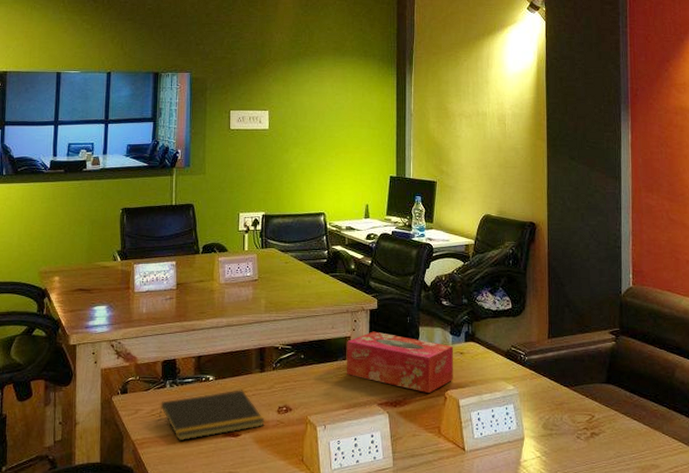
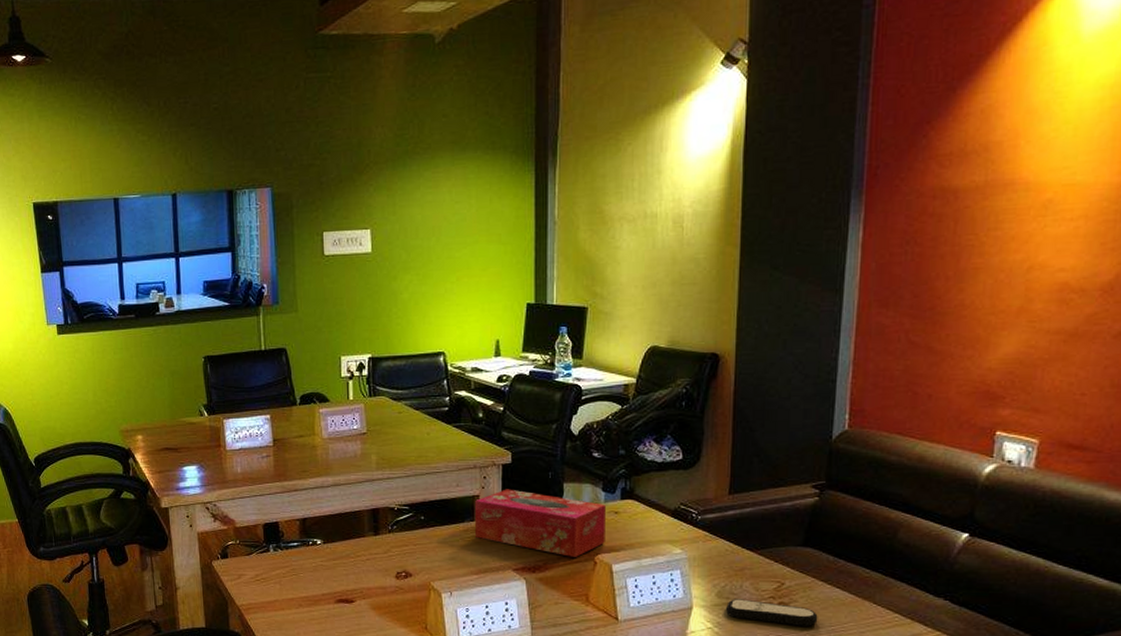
notepad: present [159,390,265,441] -> none [264,554,382,607]
remote control: none [551,430,622,454] -> present [726,599,818,626]

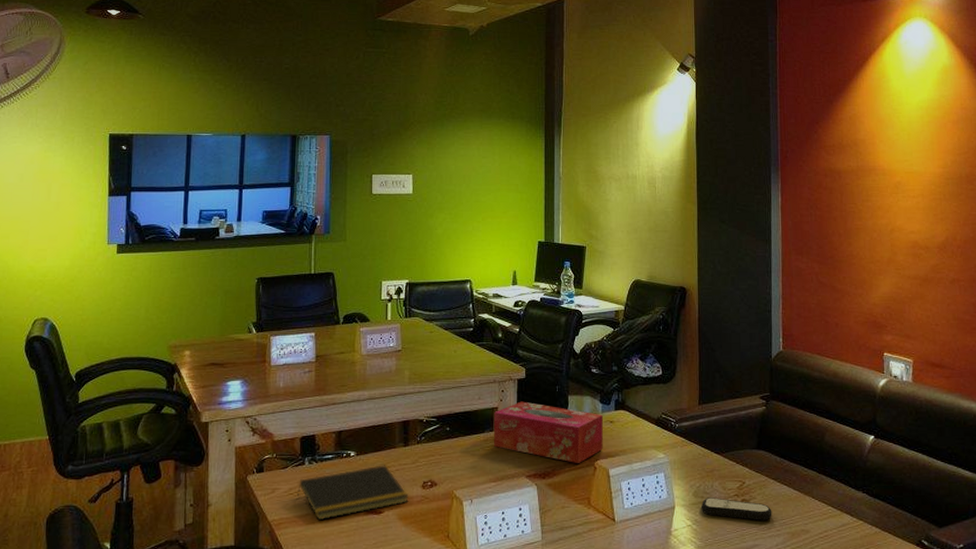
notepad: none [264,554,382,607] -> present [297,465,409,521]

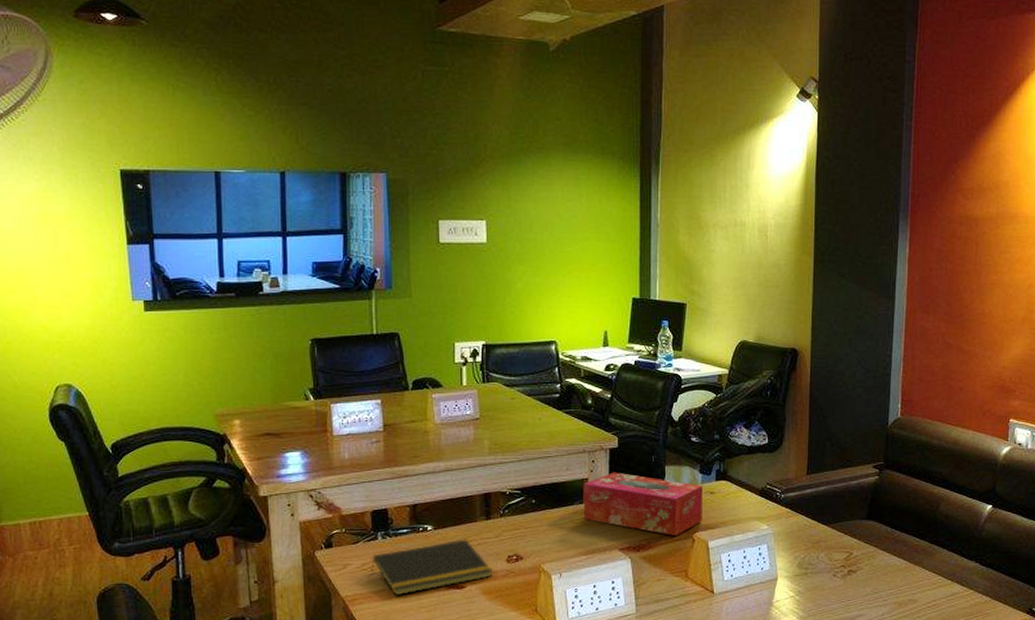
remote control: present [701,497,772,521] -> none [806,569,880,591]

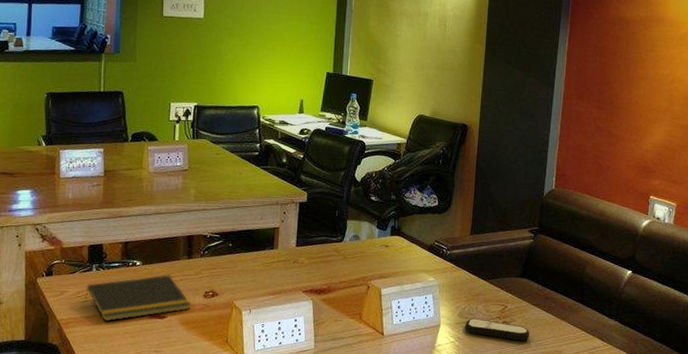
tissue box: present [583,472,702,535] -> none [273,223,379,282]
remote control: none [806,569,880,591] -> present [465,318,530,341]

